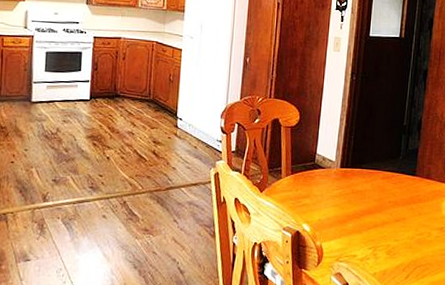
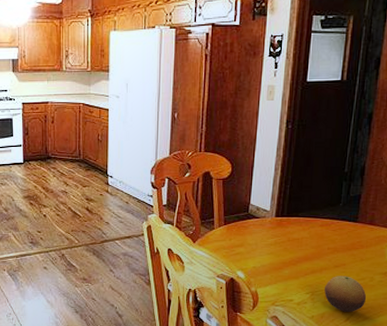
fruit: none [386,230,425,269] -> present [324,276,367,312]

